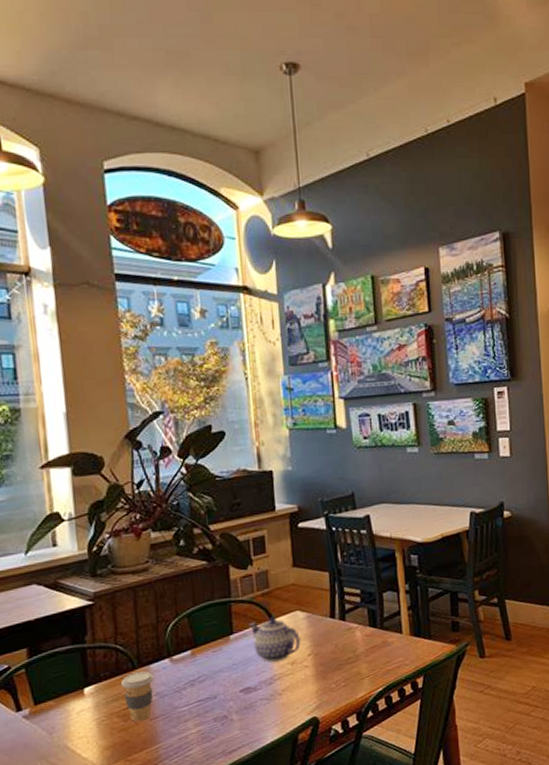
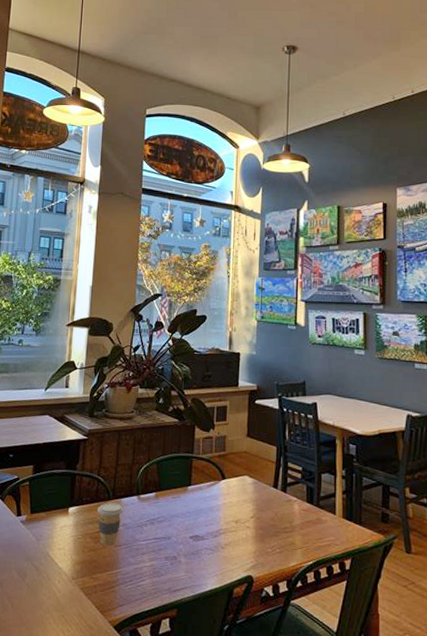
teapot: present [249,616,301,662] -> none [205,477,246,518]

